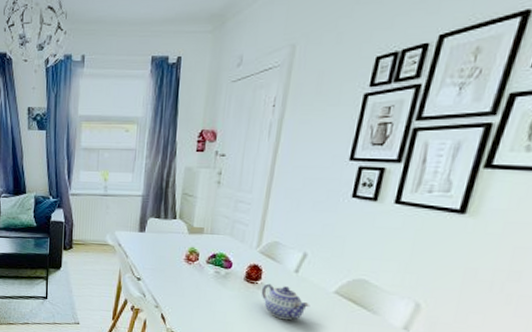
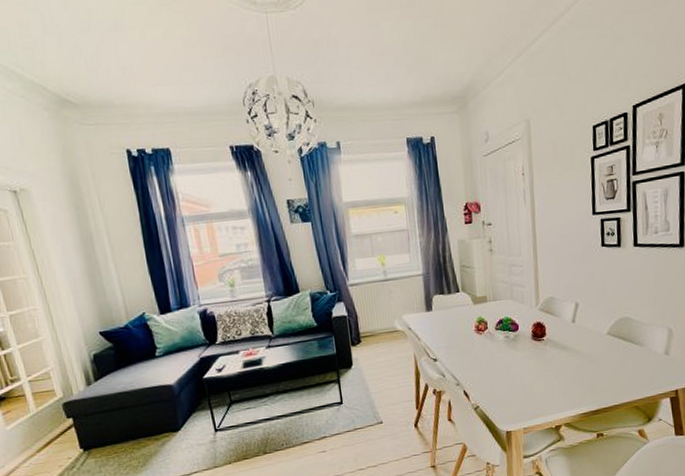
teapot: present [261,283,311,320] -> none [548,337,591,369]

